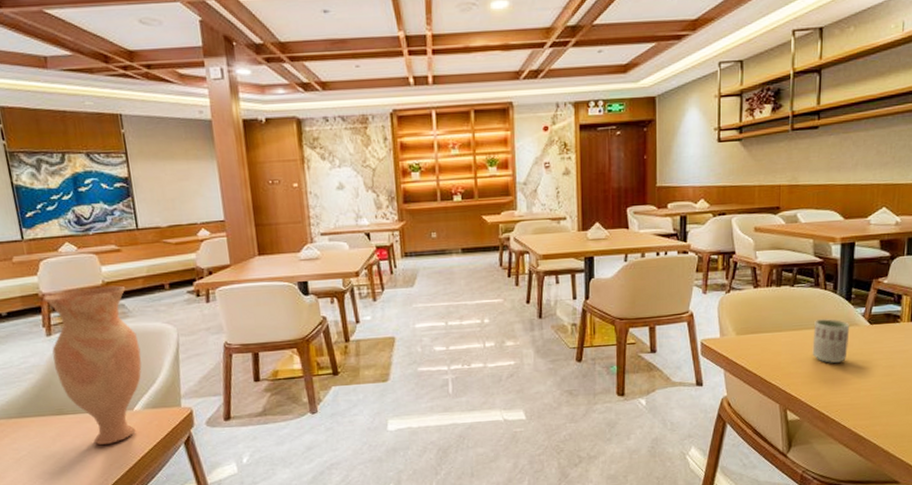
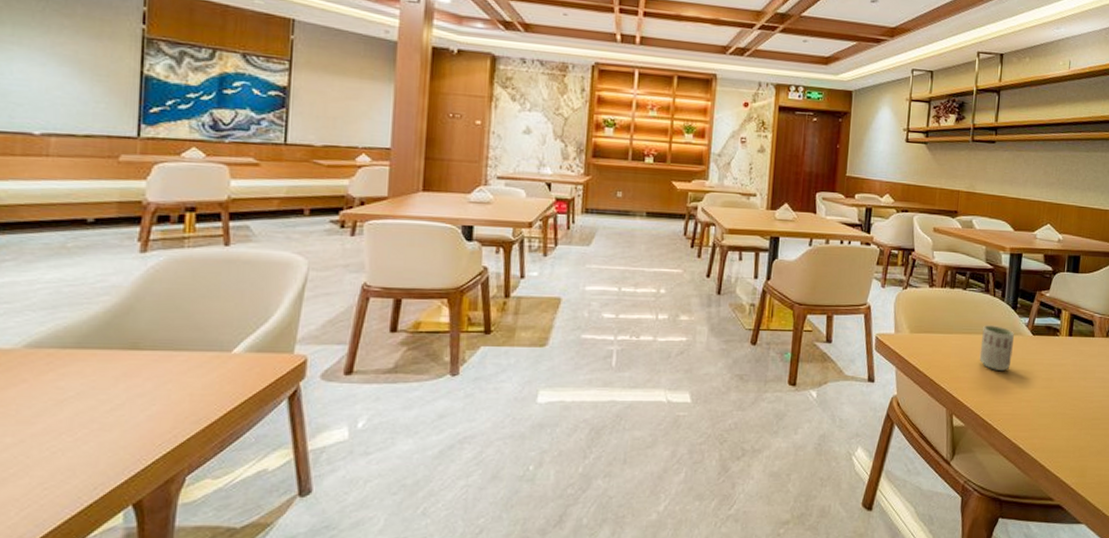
vase: present [43,285,142,446] -> none [140,202,258,393]

